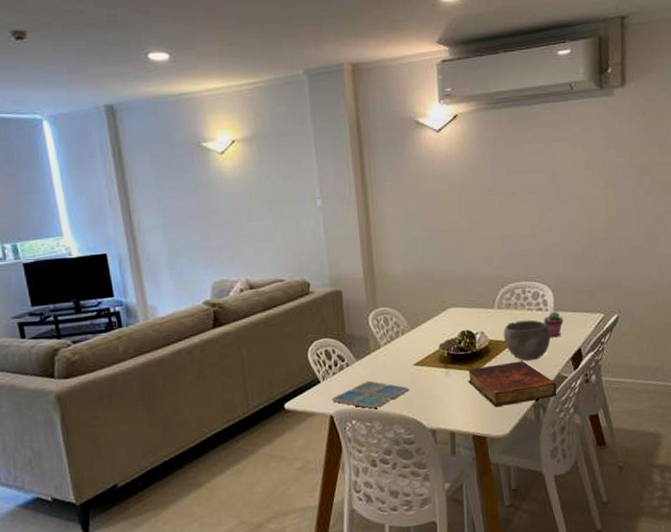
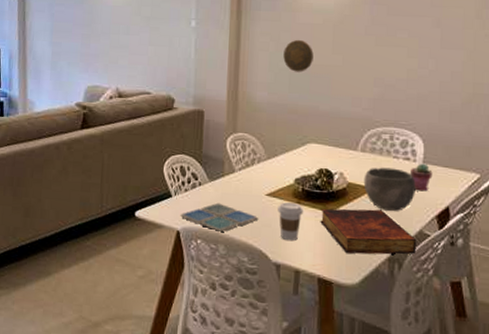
decorative plate: none [413,207,443,240] -> present [283,39,314,72]
coffee cup: none [427,368,451,406] -> present [278,202,303,241]

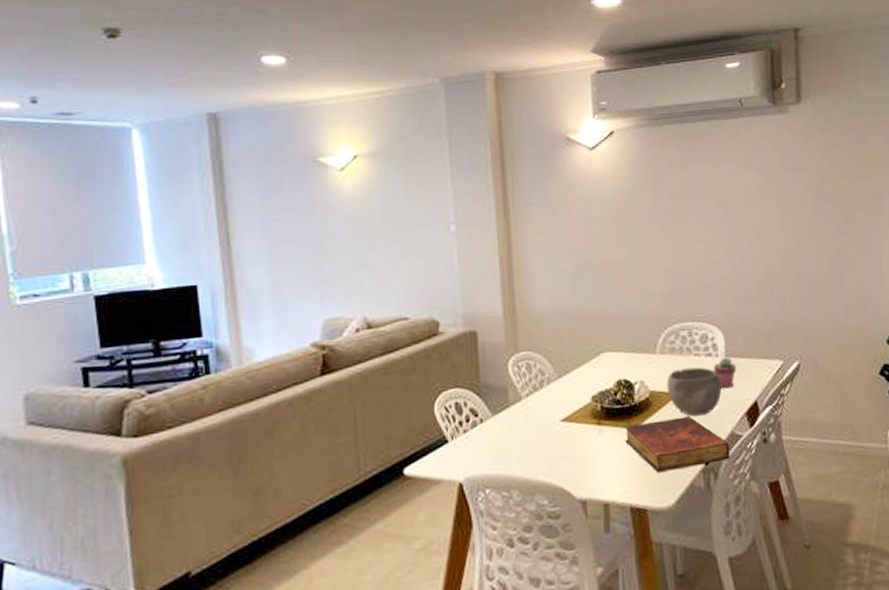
drink coaster: present [180,202,259,233] -> none [461,439,556,476]
coffee cup: present [278,202,303,241] -> none [576,424,605,471]
decorative plate: present [283,39,314,72] -> none [562,234,597,273]

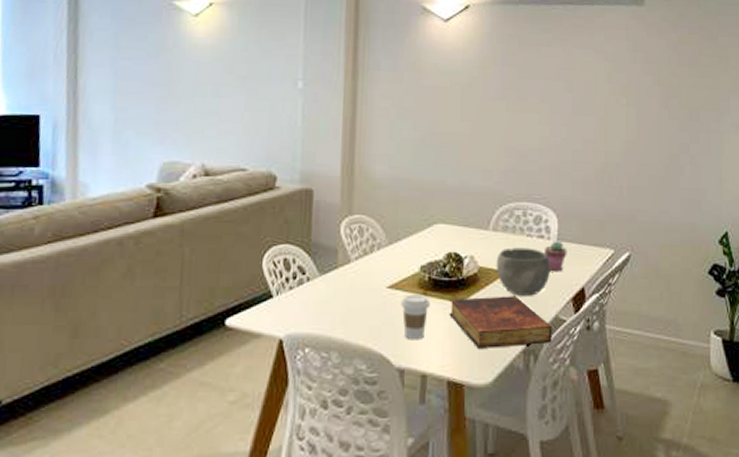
coffee cup: none [576,424,605,471] -> present [401,295,430,341]

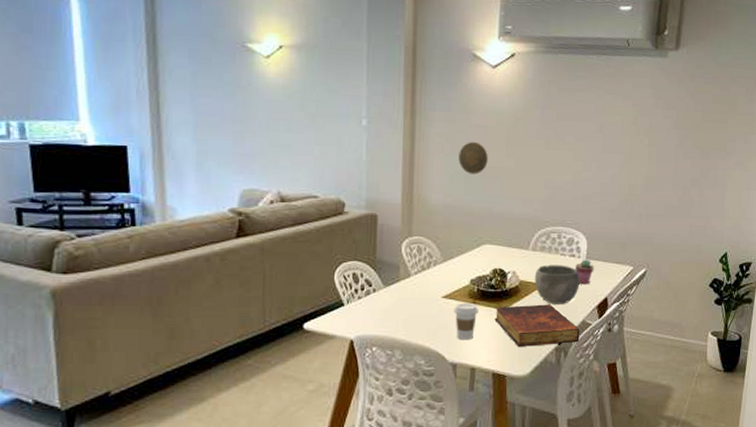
decorative plate: none [406,104,440,142] -> present [458,141,488,175]

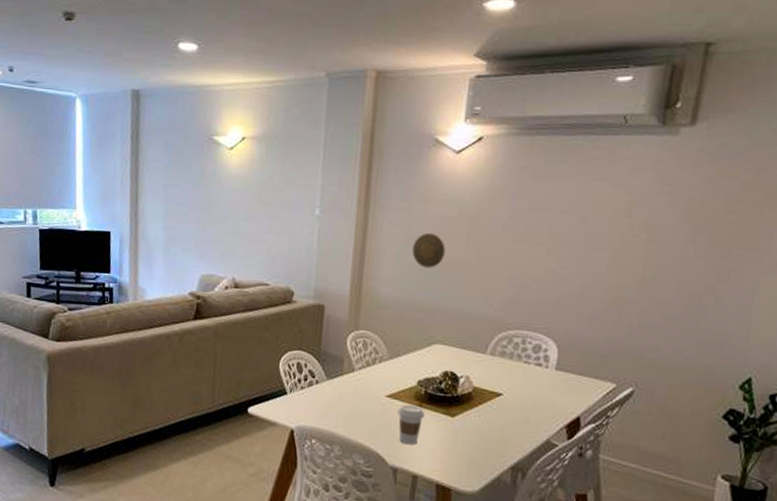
book: present [494,304,580,347] -> none [442,413,543,464]
bowl: present [534,264,580,304] -> none [490,372,546,419]
potted succulent: present [575,259,594,285] -> none [541,369,566,400]

